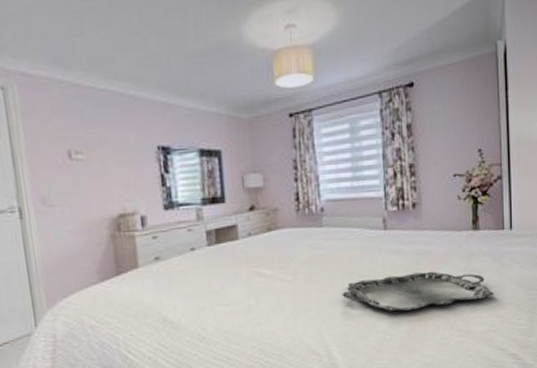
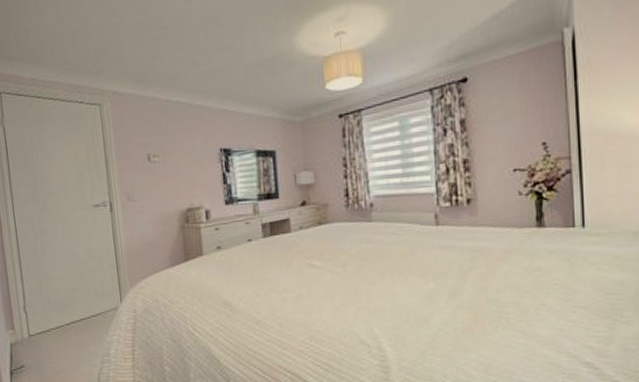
serving tray: present [342,271,494,312] -> none [392,269,563,309]

